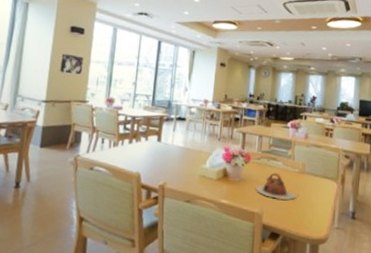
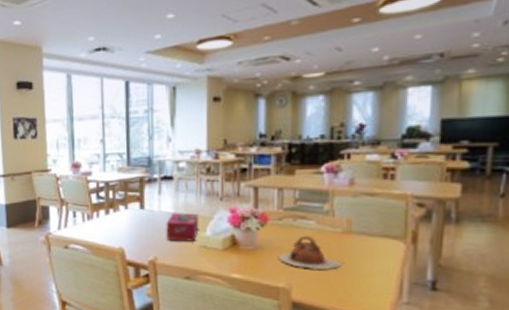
tissue box: none [175,147,202,171] -> present [166,213,199,242]

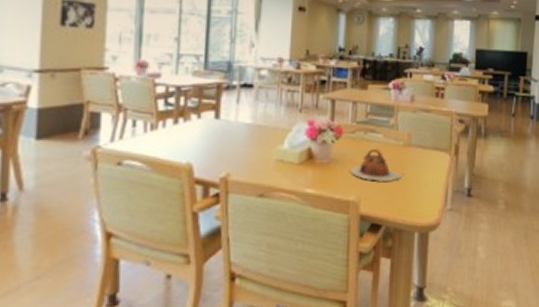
tissue box: present [166,213,199,242] -> none [241,124,277,155]

